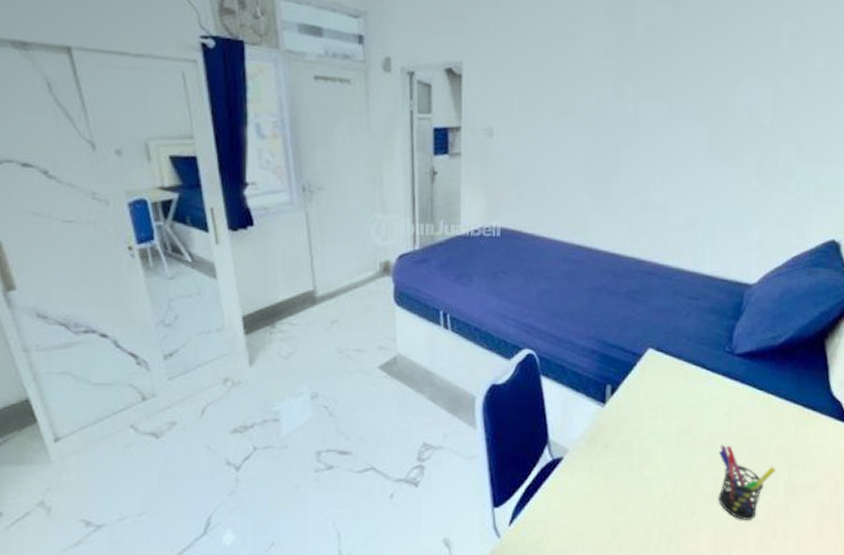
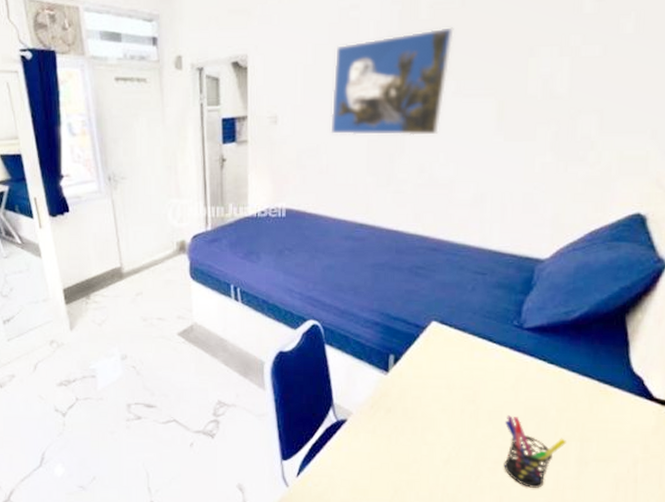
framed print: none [548,50,667,156] -> present [330,27,454,136]

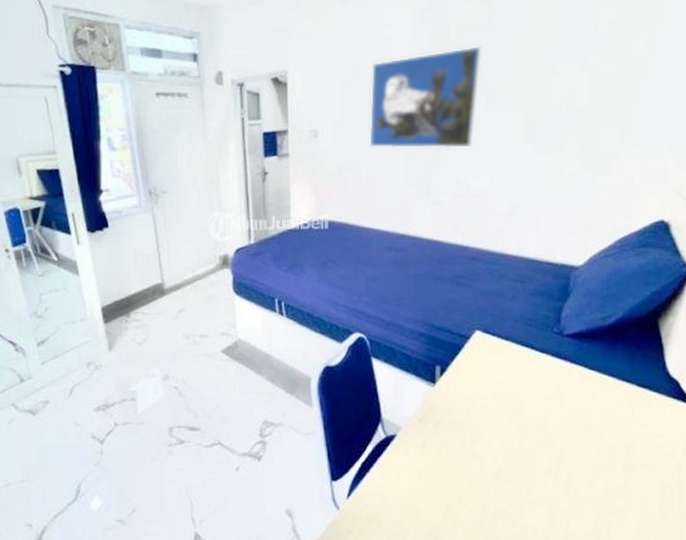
pen holder: present [503,415,567,488] -> none [552,424,613,498]

